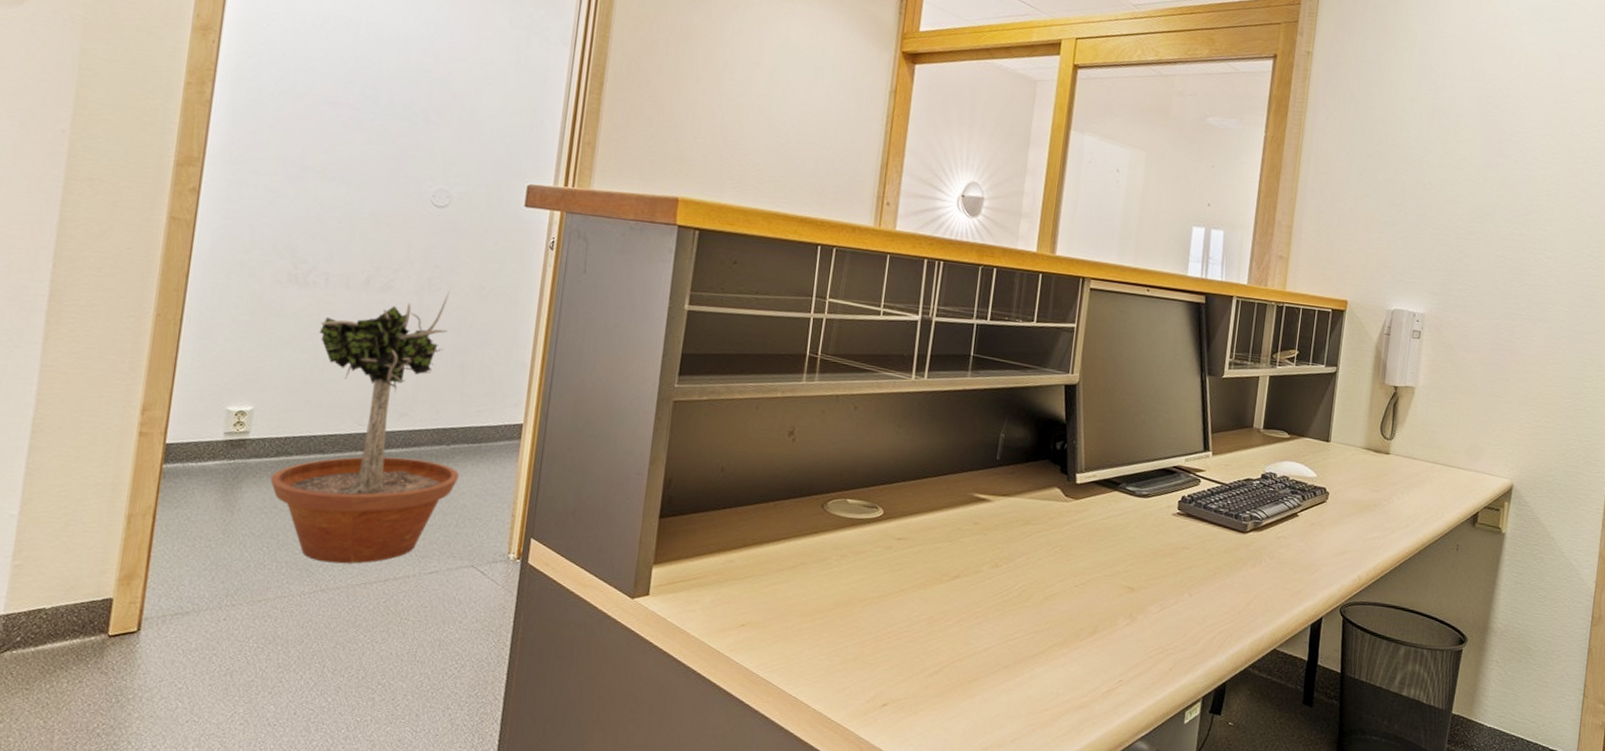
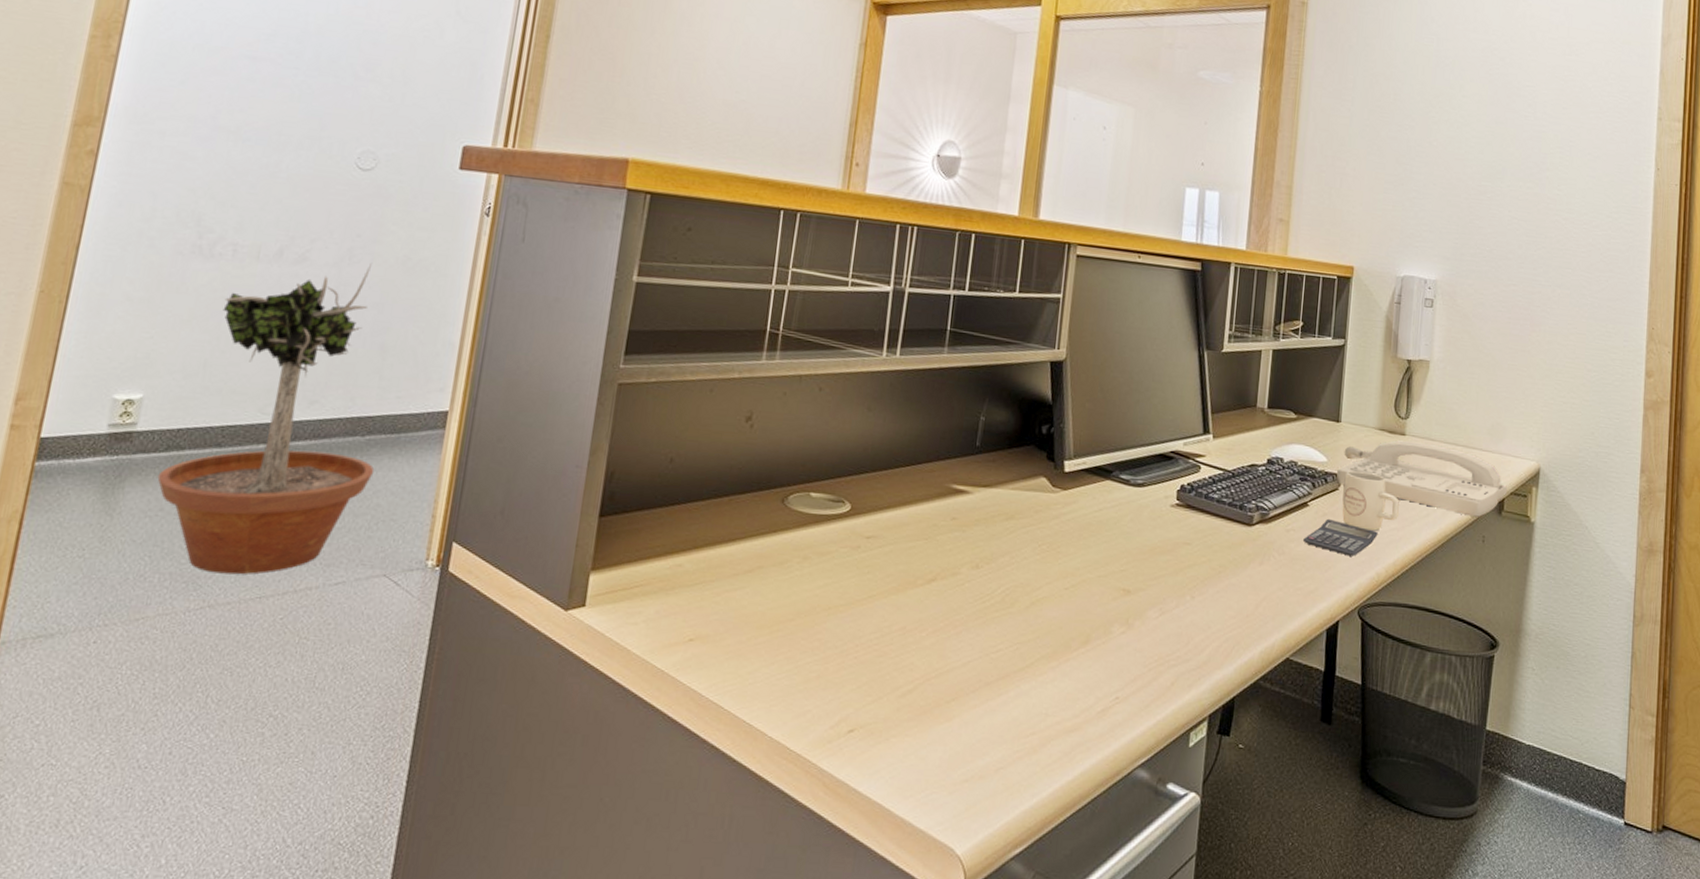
calculator: none [1292,527,1361,561] -> present [1303,518,1378,556]
telephone: none [1324,458,1482,528] -> present [1336,439,1507,517]
mug: none [1328,485,1382,539] -> present [1342,470,1399,531]

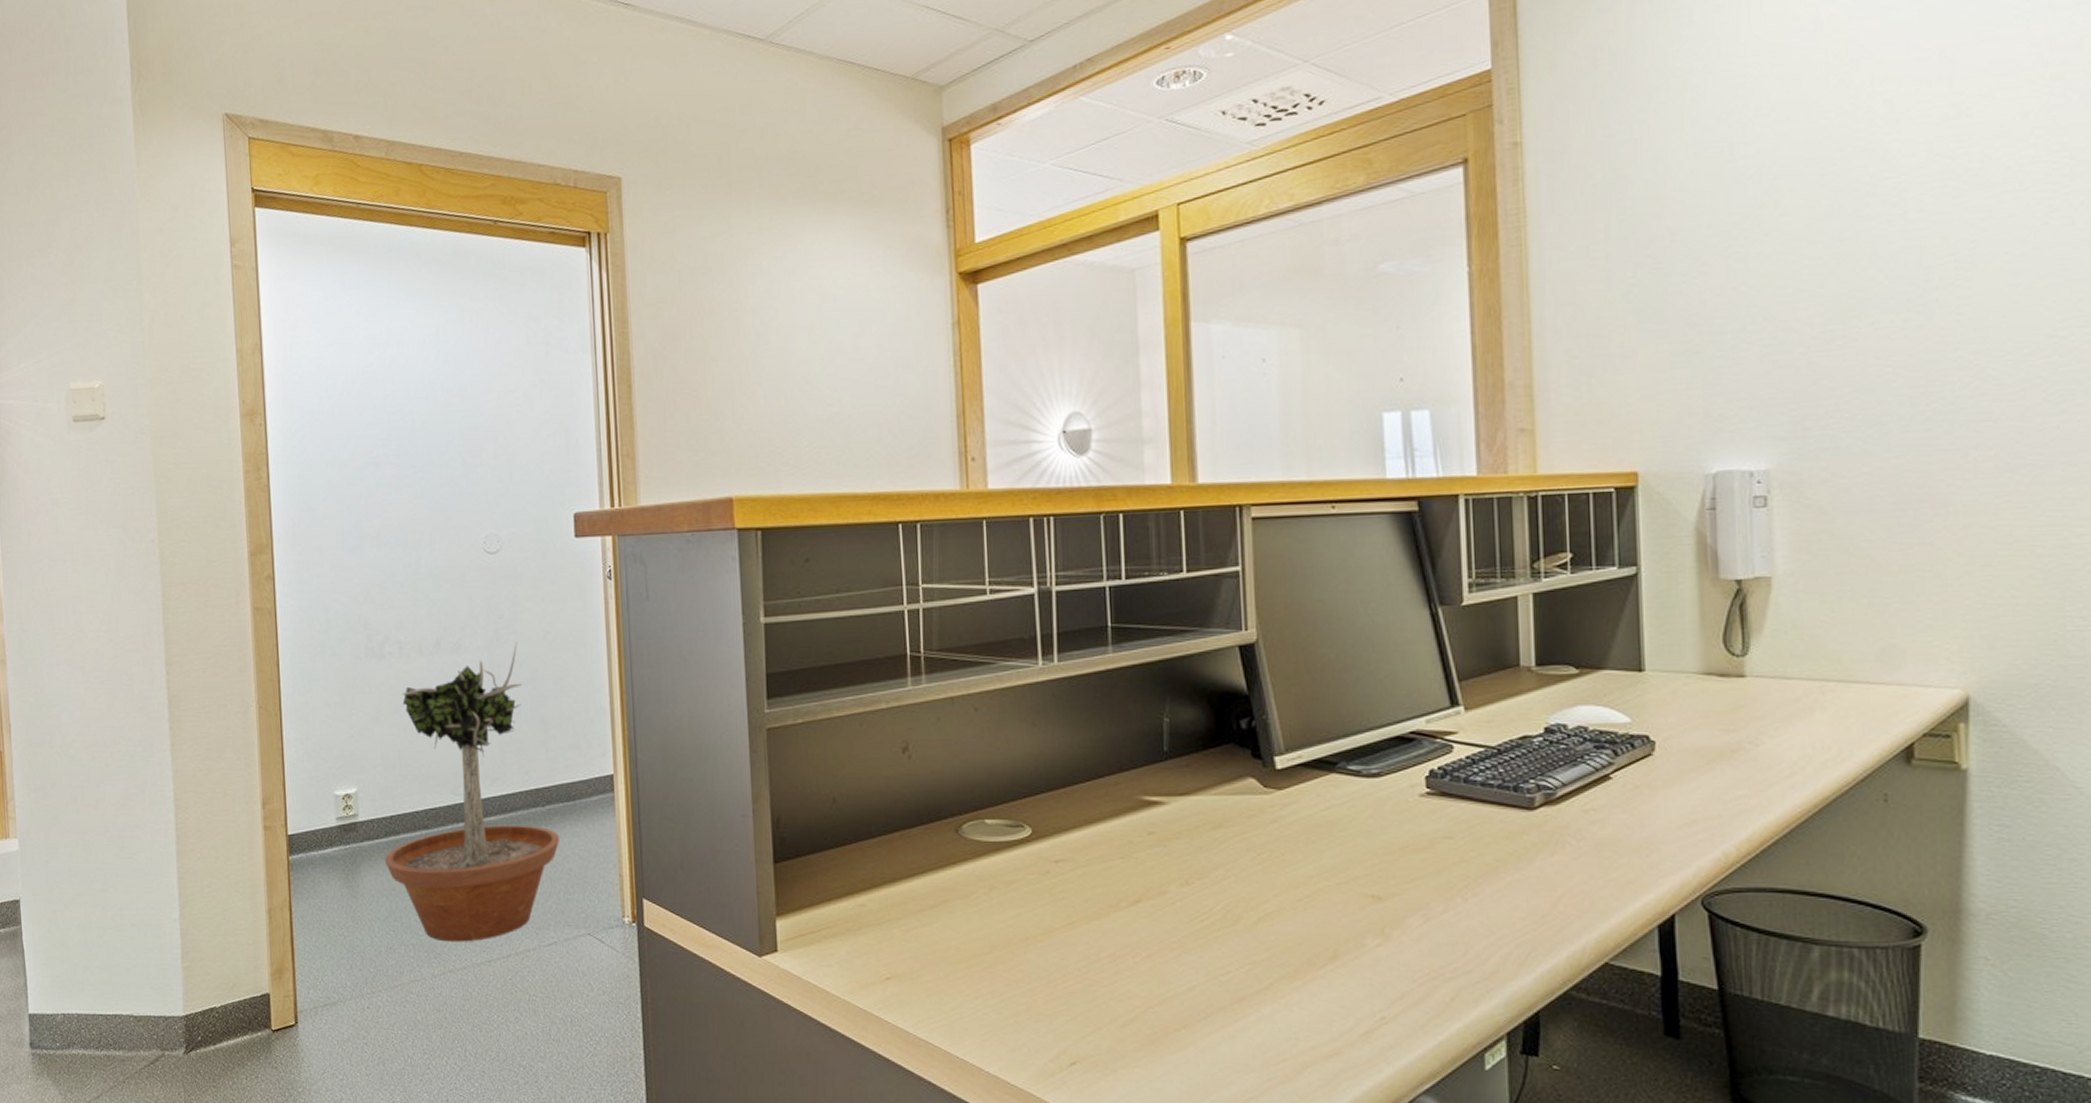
calculator: present [1303,518,1378,556] -> none [1609,791,1719,835]
telephone: present [1336,439,1507,517] -> none [1647,682,1916,770]
mug: present [1342,470,1399,531] -> none [1659,728,1747,801]

